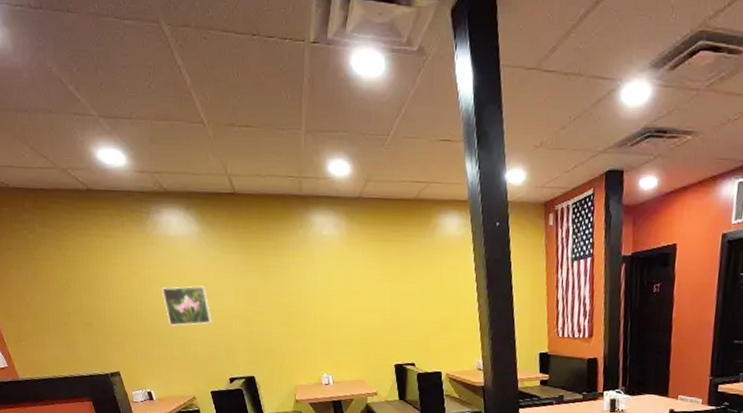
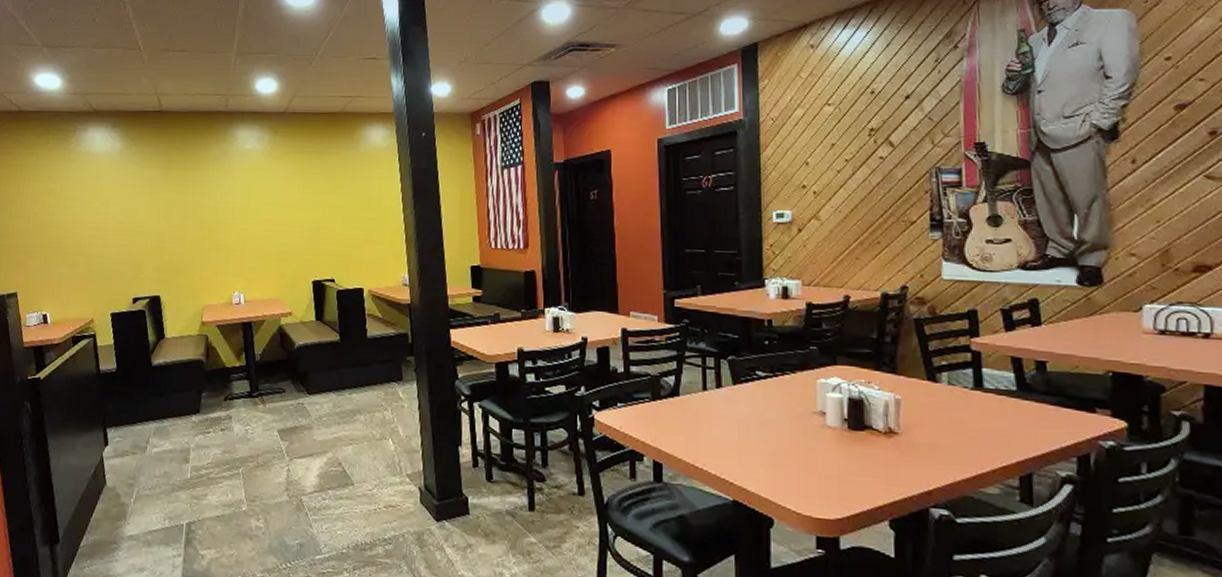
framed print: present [161,286,212,326] -> none [75,201,123,243]

